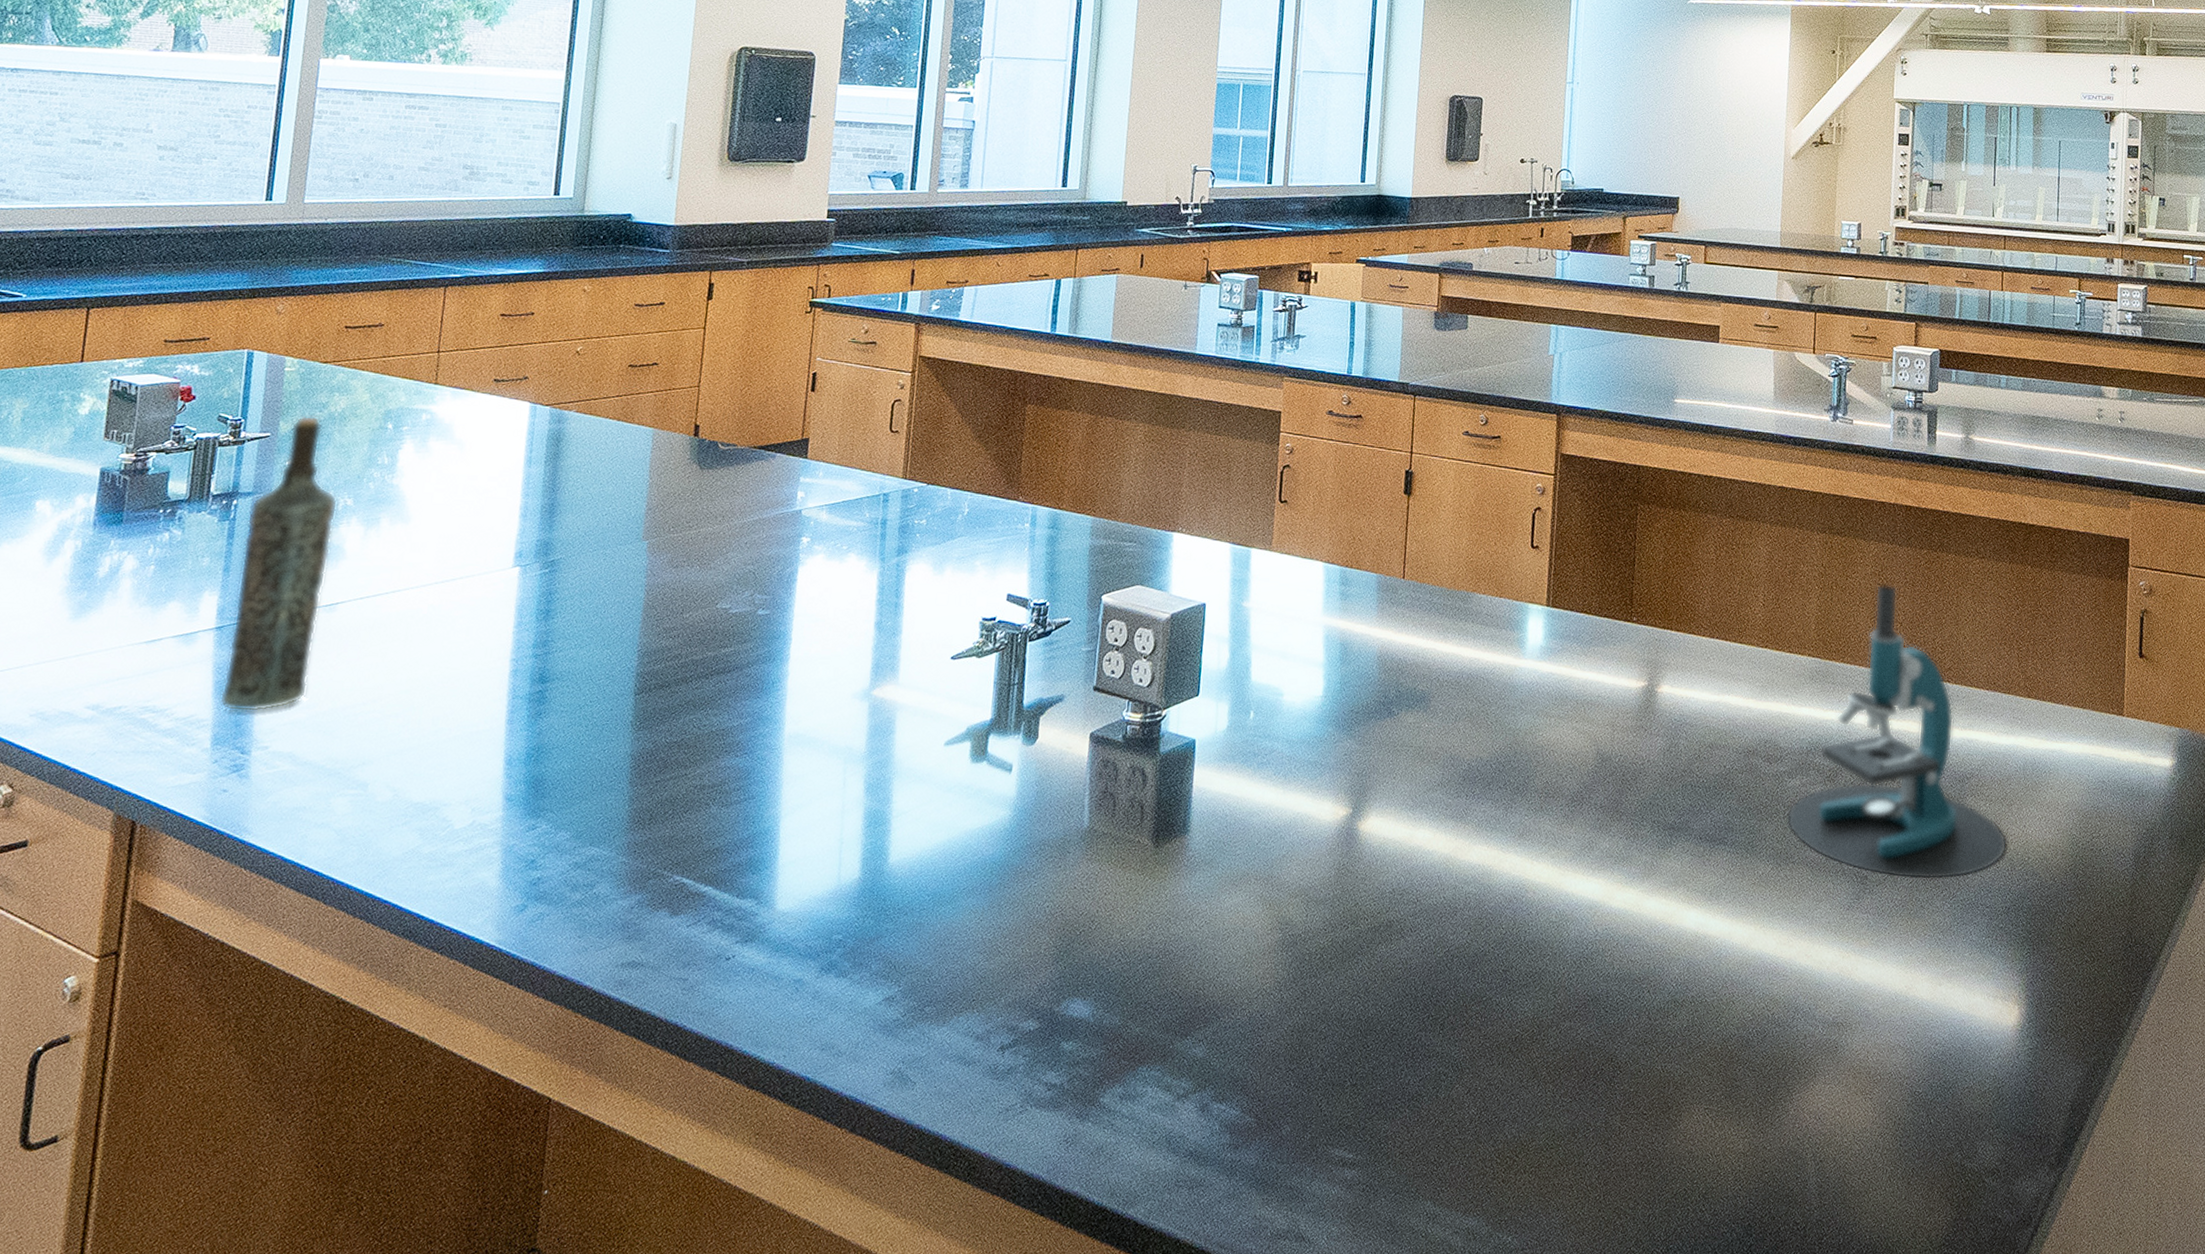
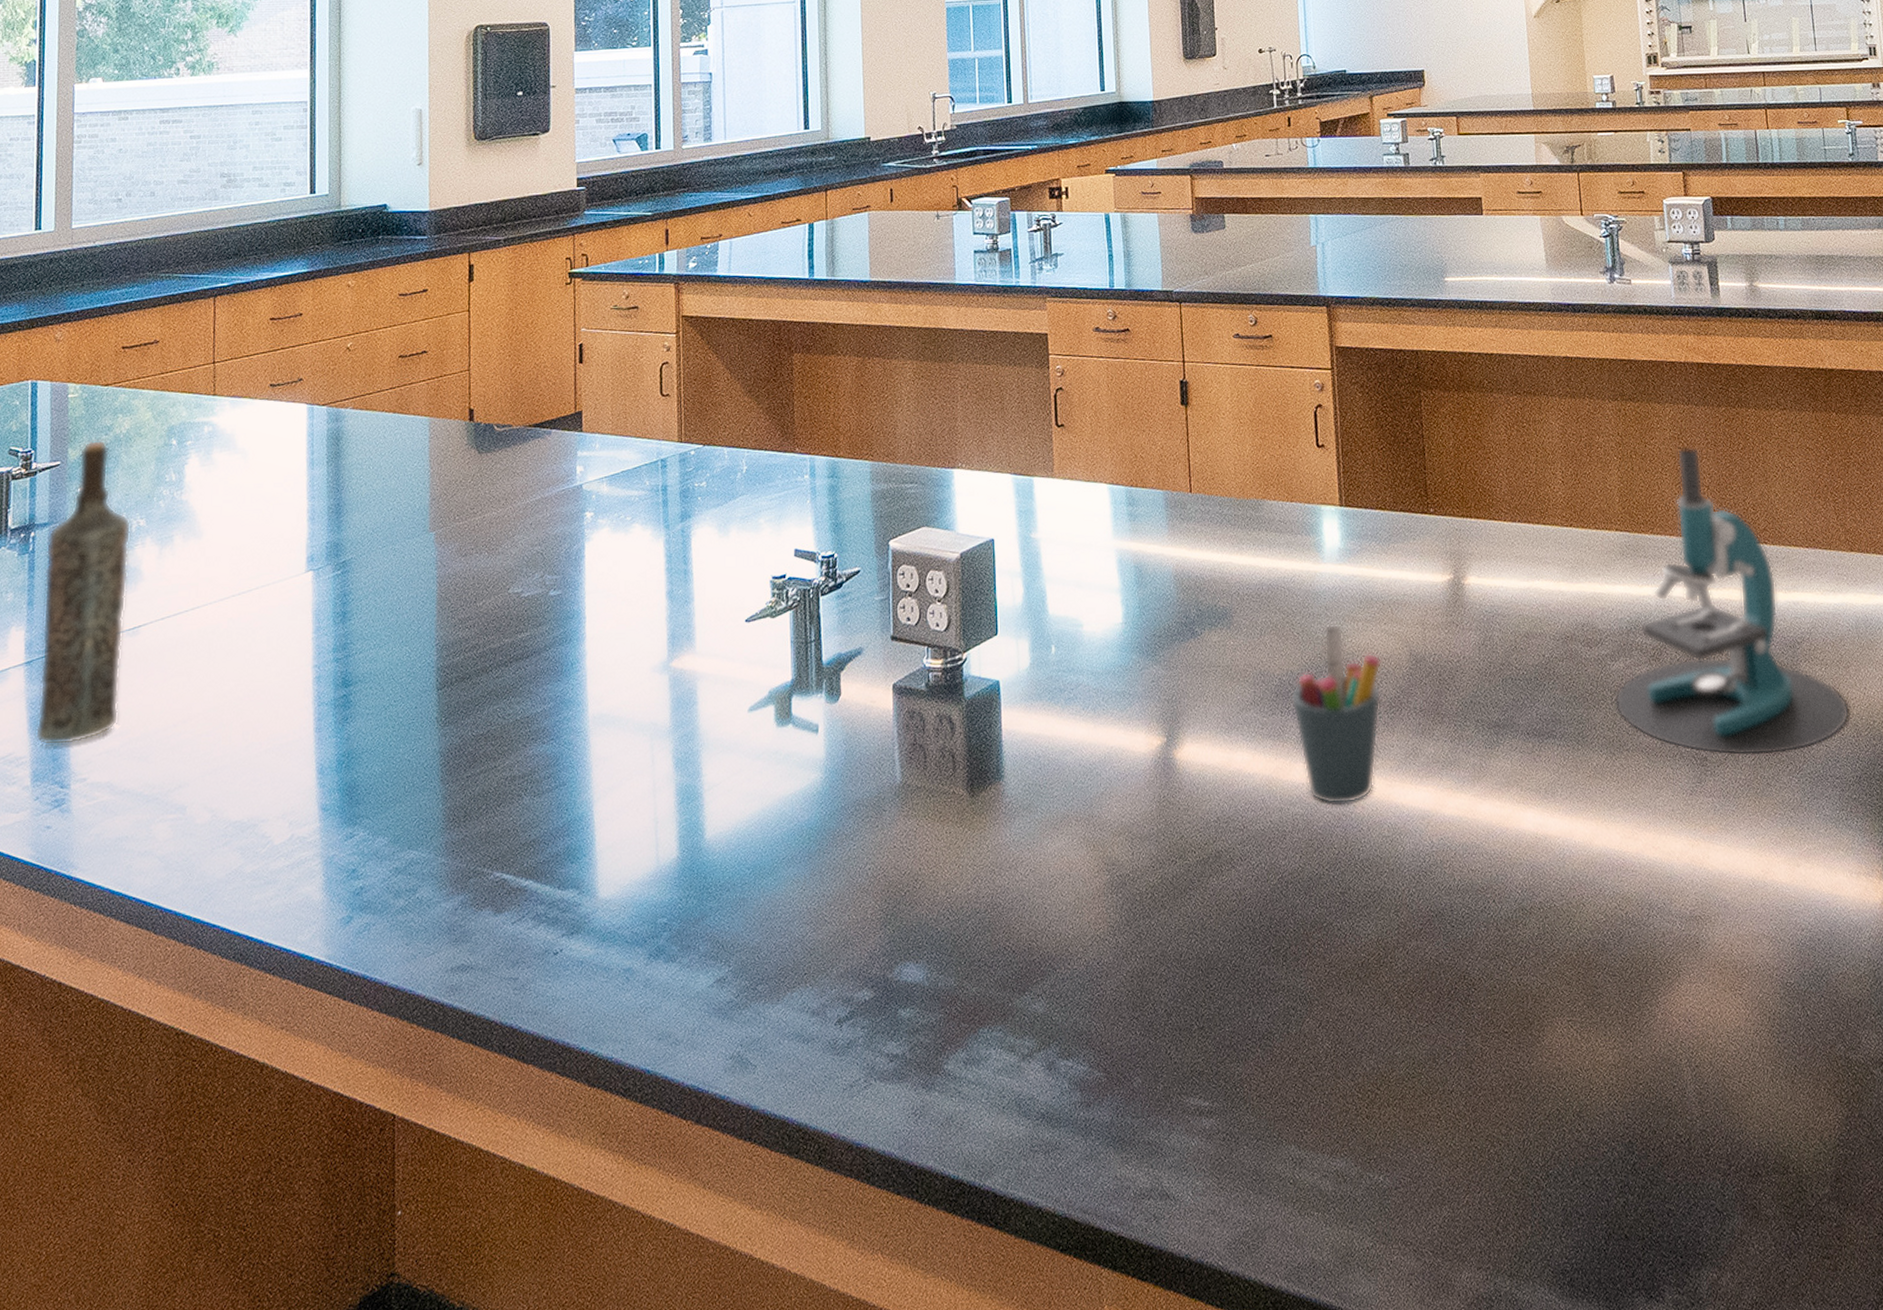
pen holder: none [1477,717,1569,888] -> present [1291,624,1382,805]

